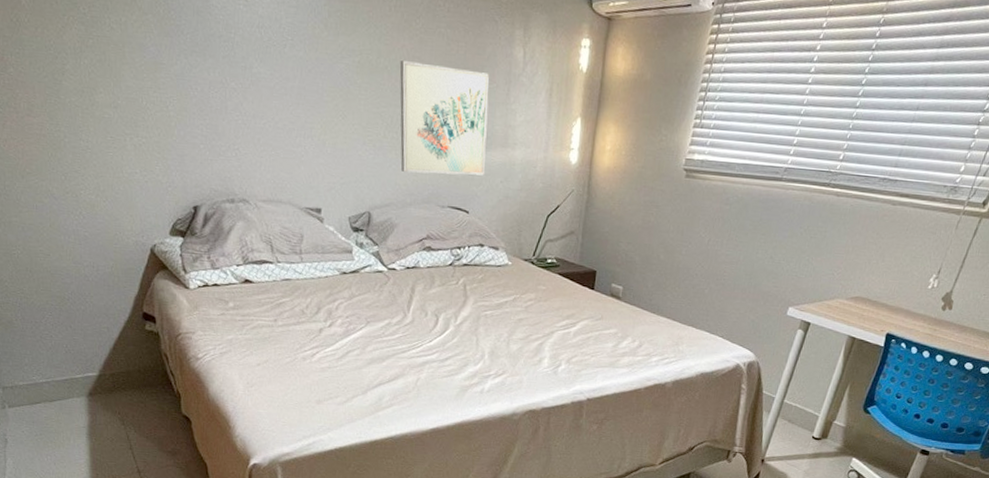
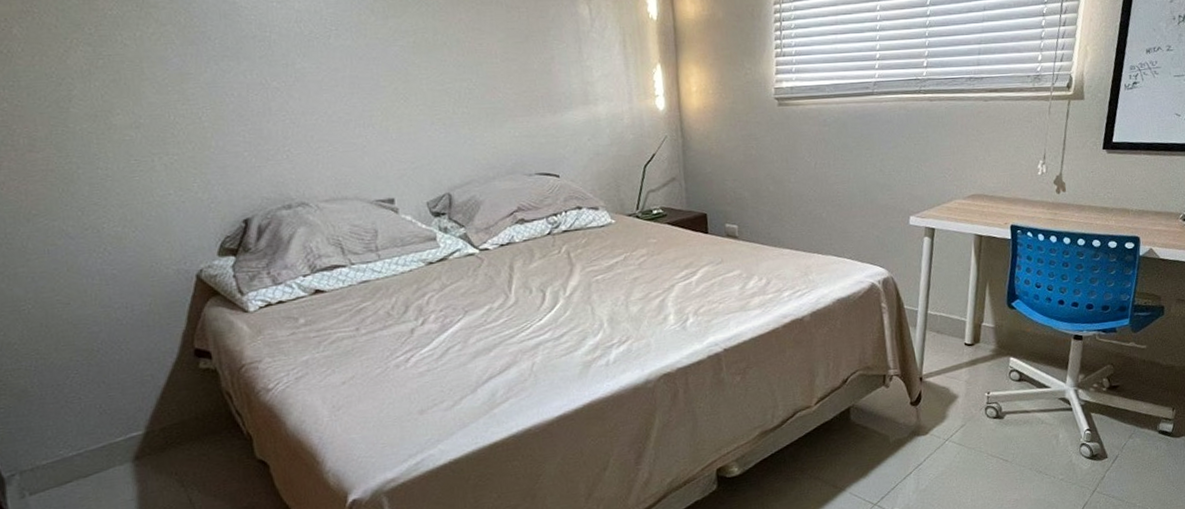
wall art: present [399,61,489,176] -> none [459,33,569,146]

